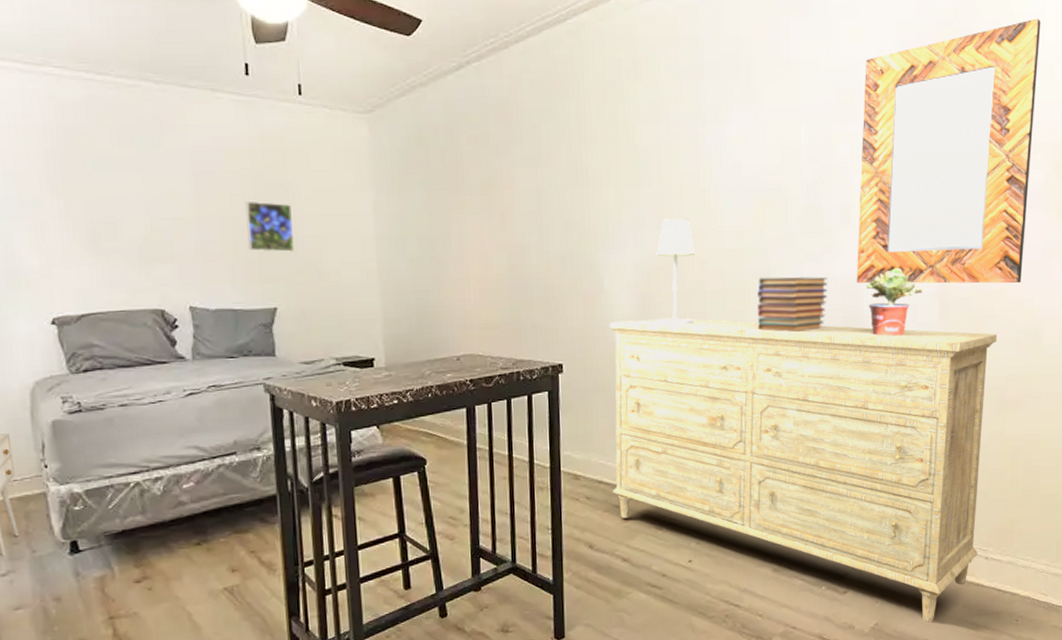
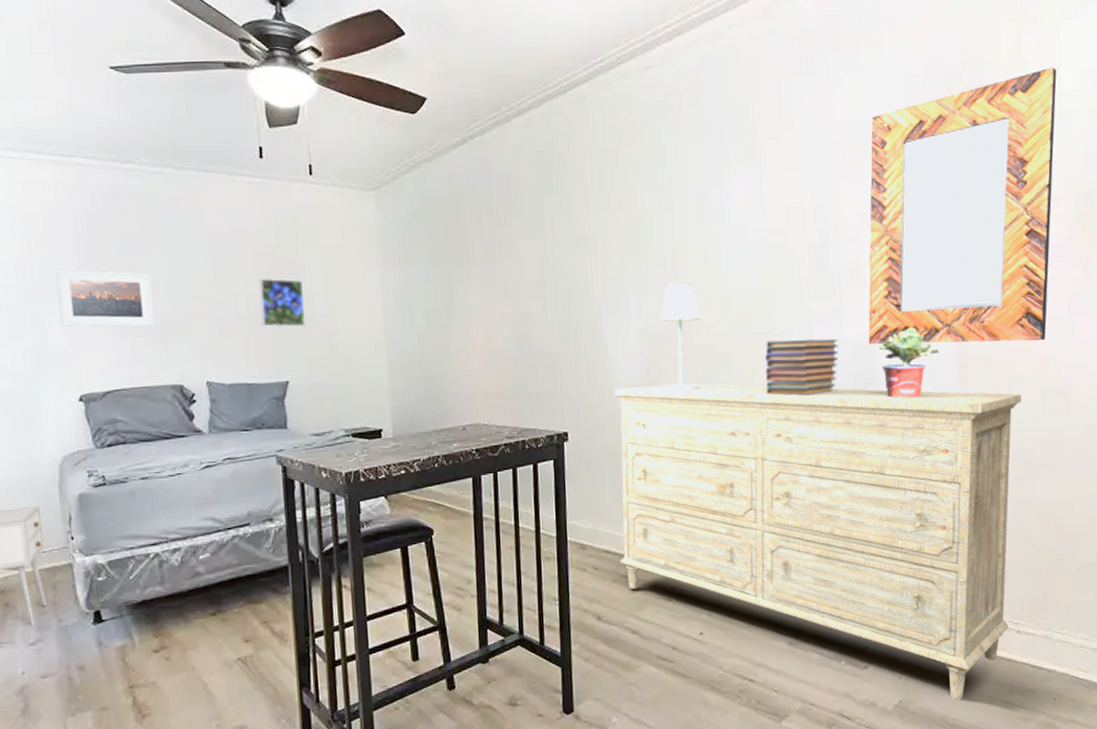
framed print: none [23,185,134,249] -> present [55,269,155,327]

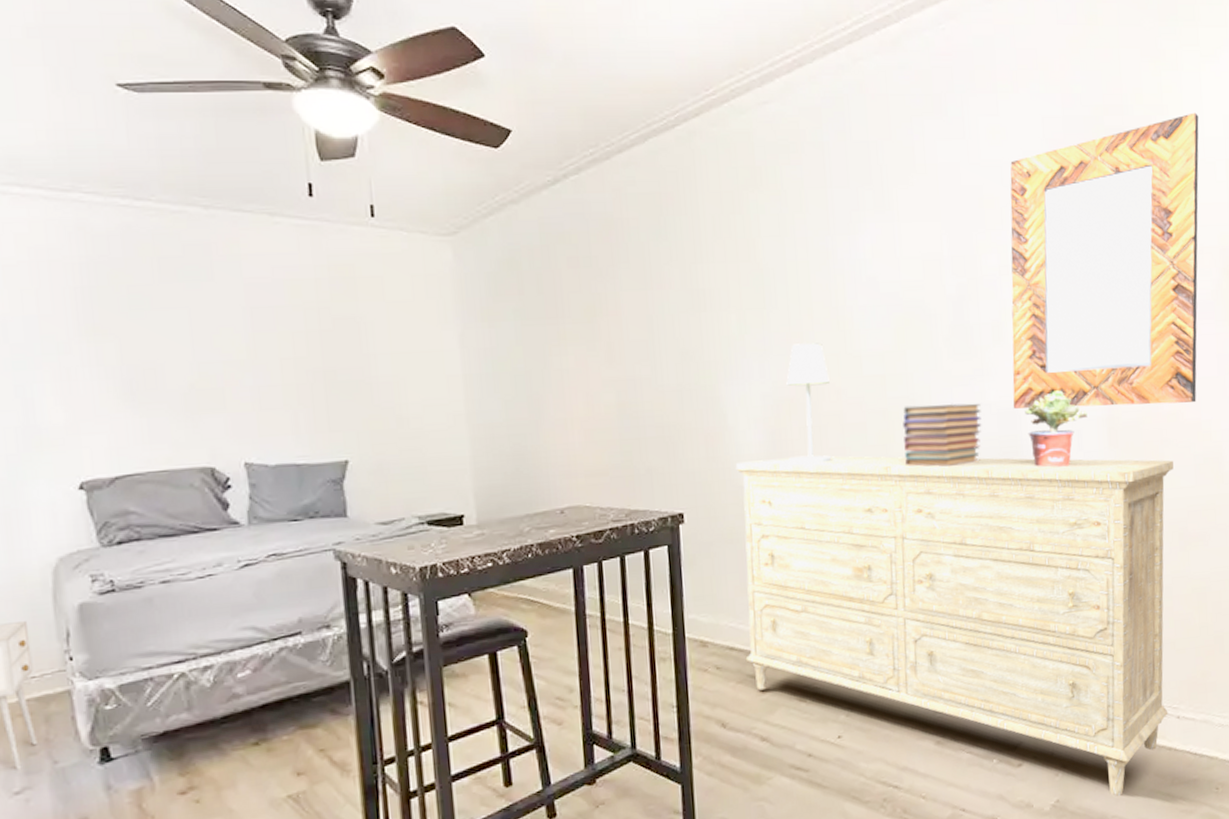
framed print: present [55,269,155,327] -> none [46,327,178,399]
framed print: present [259,278,305,328] -> none [309,338,368,397]

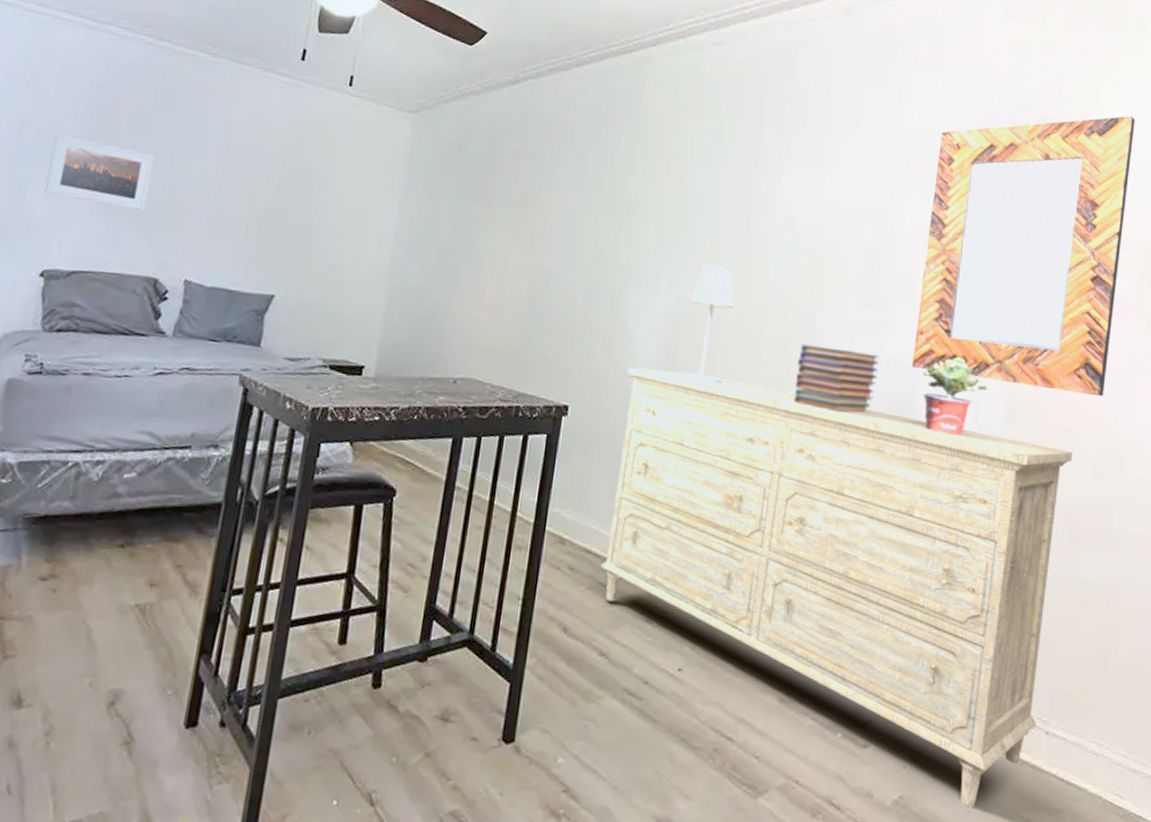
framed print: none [46,327,178,399] -> present [45,133,156,212]

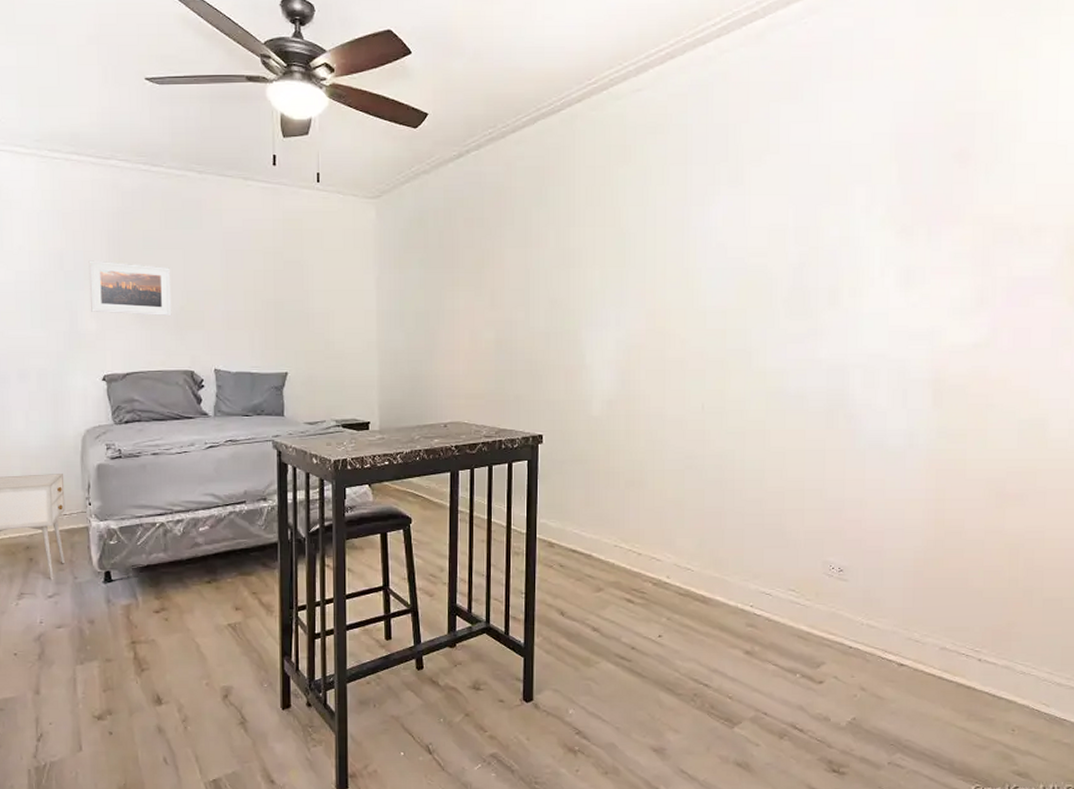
dresser: present [600,367,1072,808] -> none [585,394,996,723]
table lamp: present [681,264,734,385] -> none [636,298,676,402]
book stack: present [794,344,879,414] -> none [738,357,812,414]
home mirror: present [911,116,1135,397] -> none [842,98,1053,372]
potted plant: present [923,357,989,436] -> none [853,352,915,421]

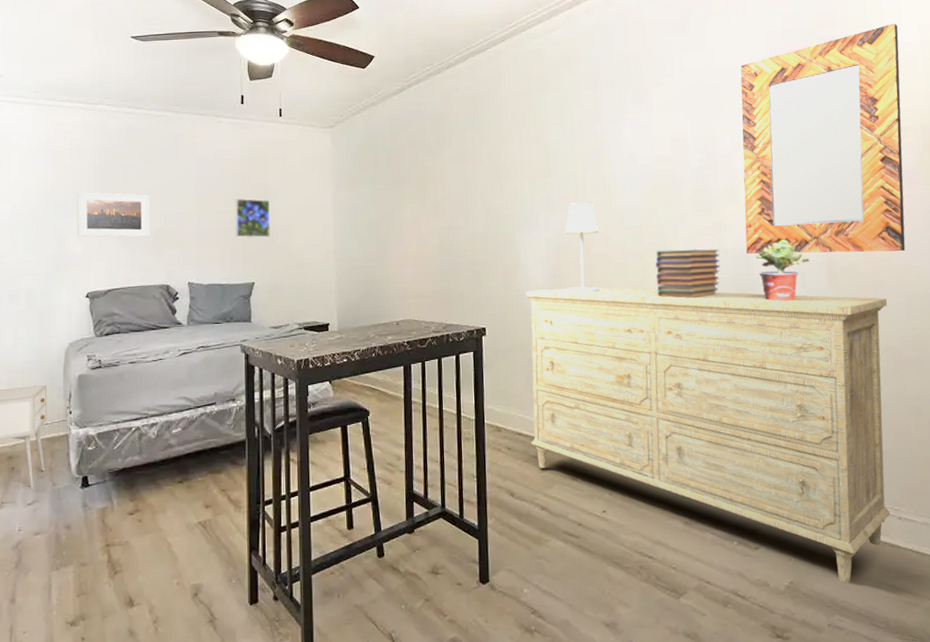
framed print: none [266,276,306,323] -> present [235,198,270,238]
dresser: none [585,394,996,723] -> present [525,287,891,584]
table lamp: none [636,298,676,402] -> present [565,202,600,293]
book stack: none [738,357,812,414] -> present [656,249,720,299]
home mirror: none [842,98,1053,372] -> present [740,23,906,254]
potted plant: none [853,352,915,421] -> present [756,240,810,301]

